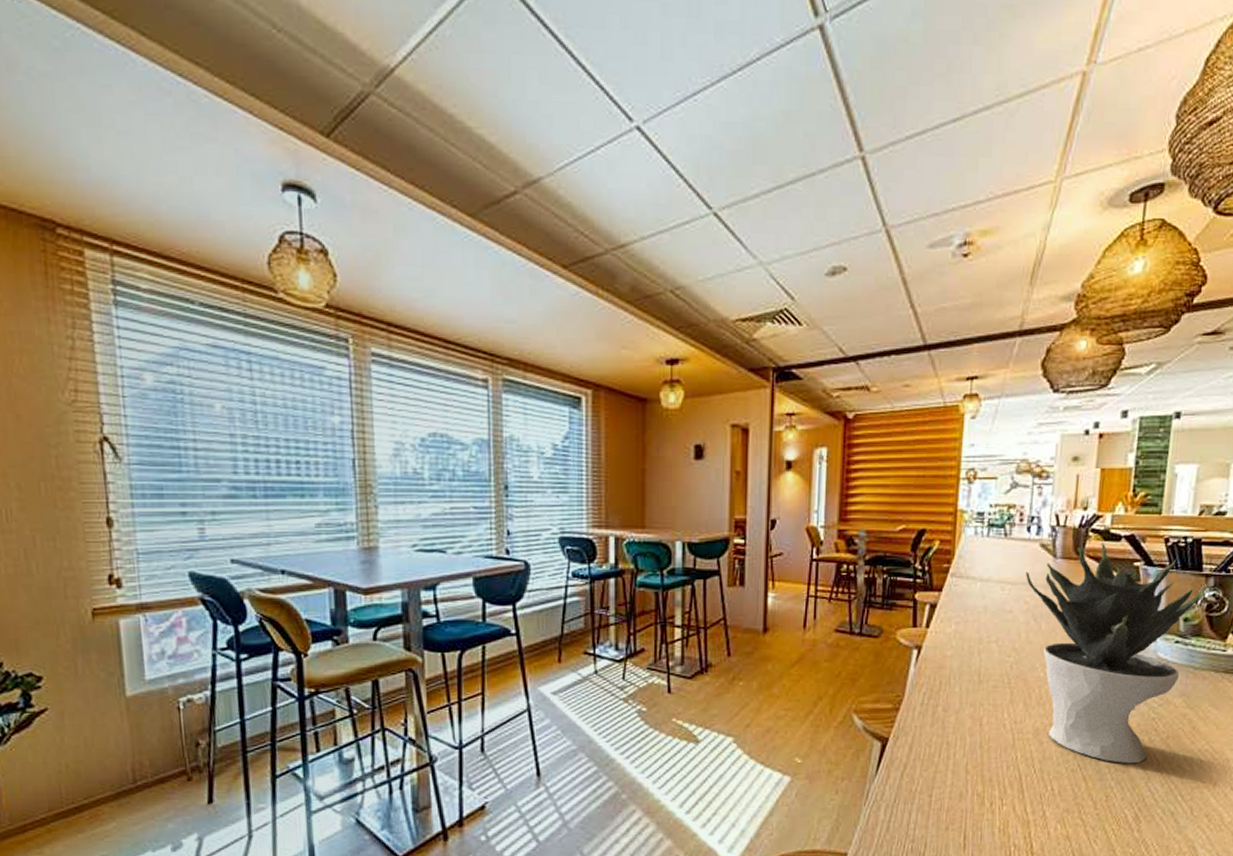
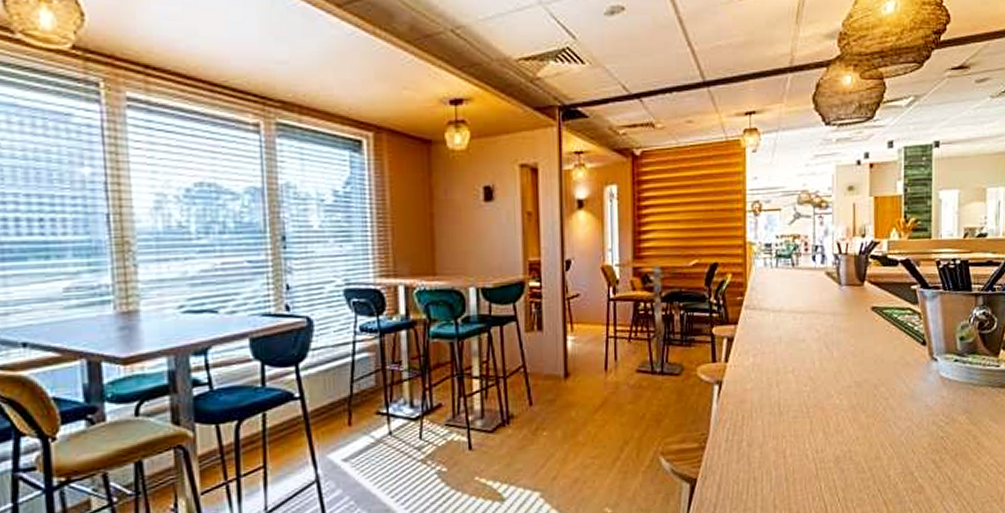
potted plant: present [1026,543,1208,763] -> none [815,268,977,485]

